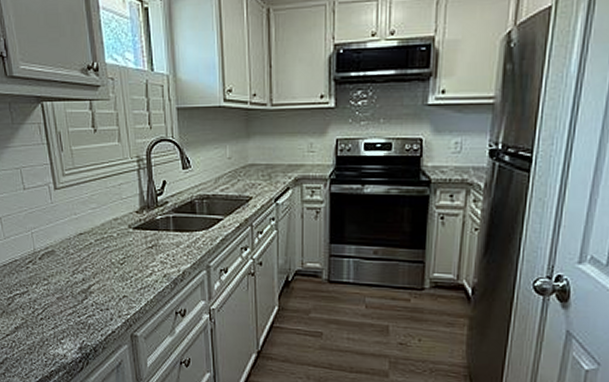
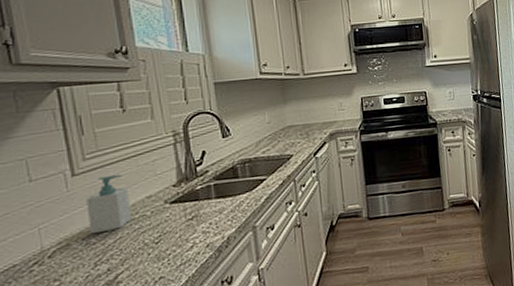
soap bottle: none [65,193,101,246] -> present [86,174,132,235]

